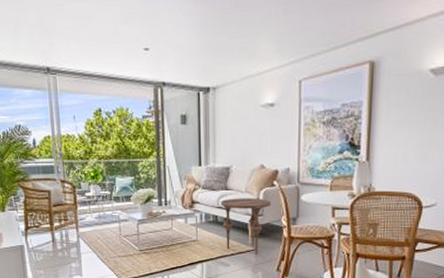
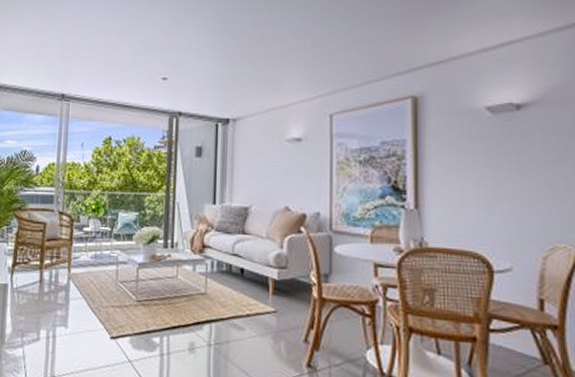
side table: present [221,198,271,255] -> none [237,244,297,318]

